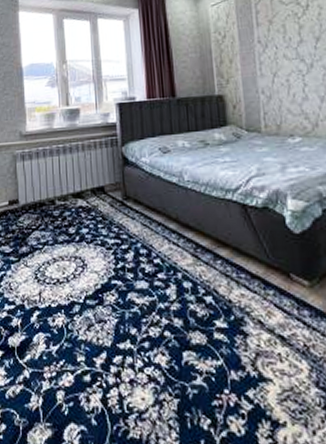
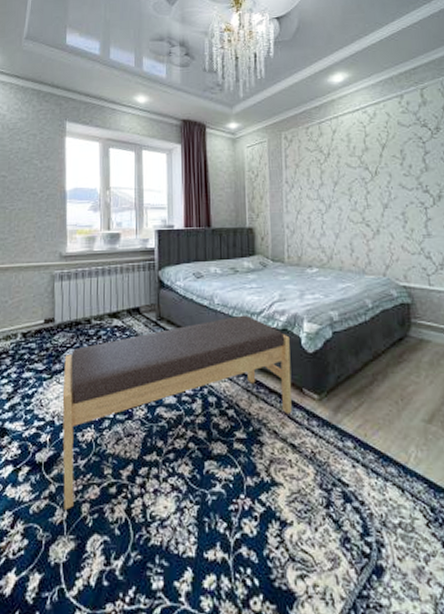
bench: none [30,192,279,396] -> present [62,315,292,510]

